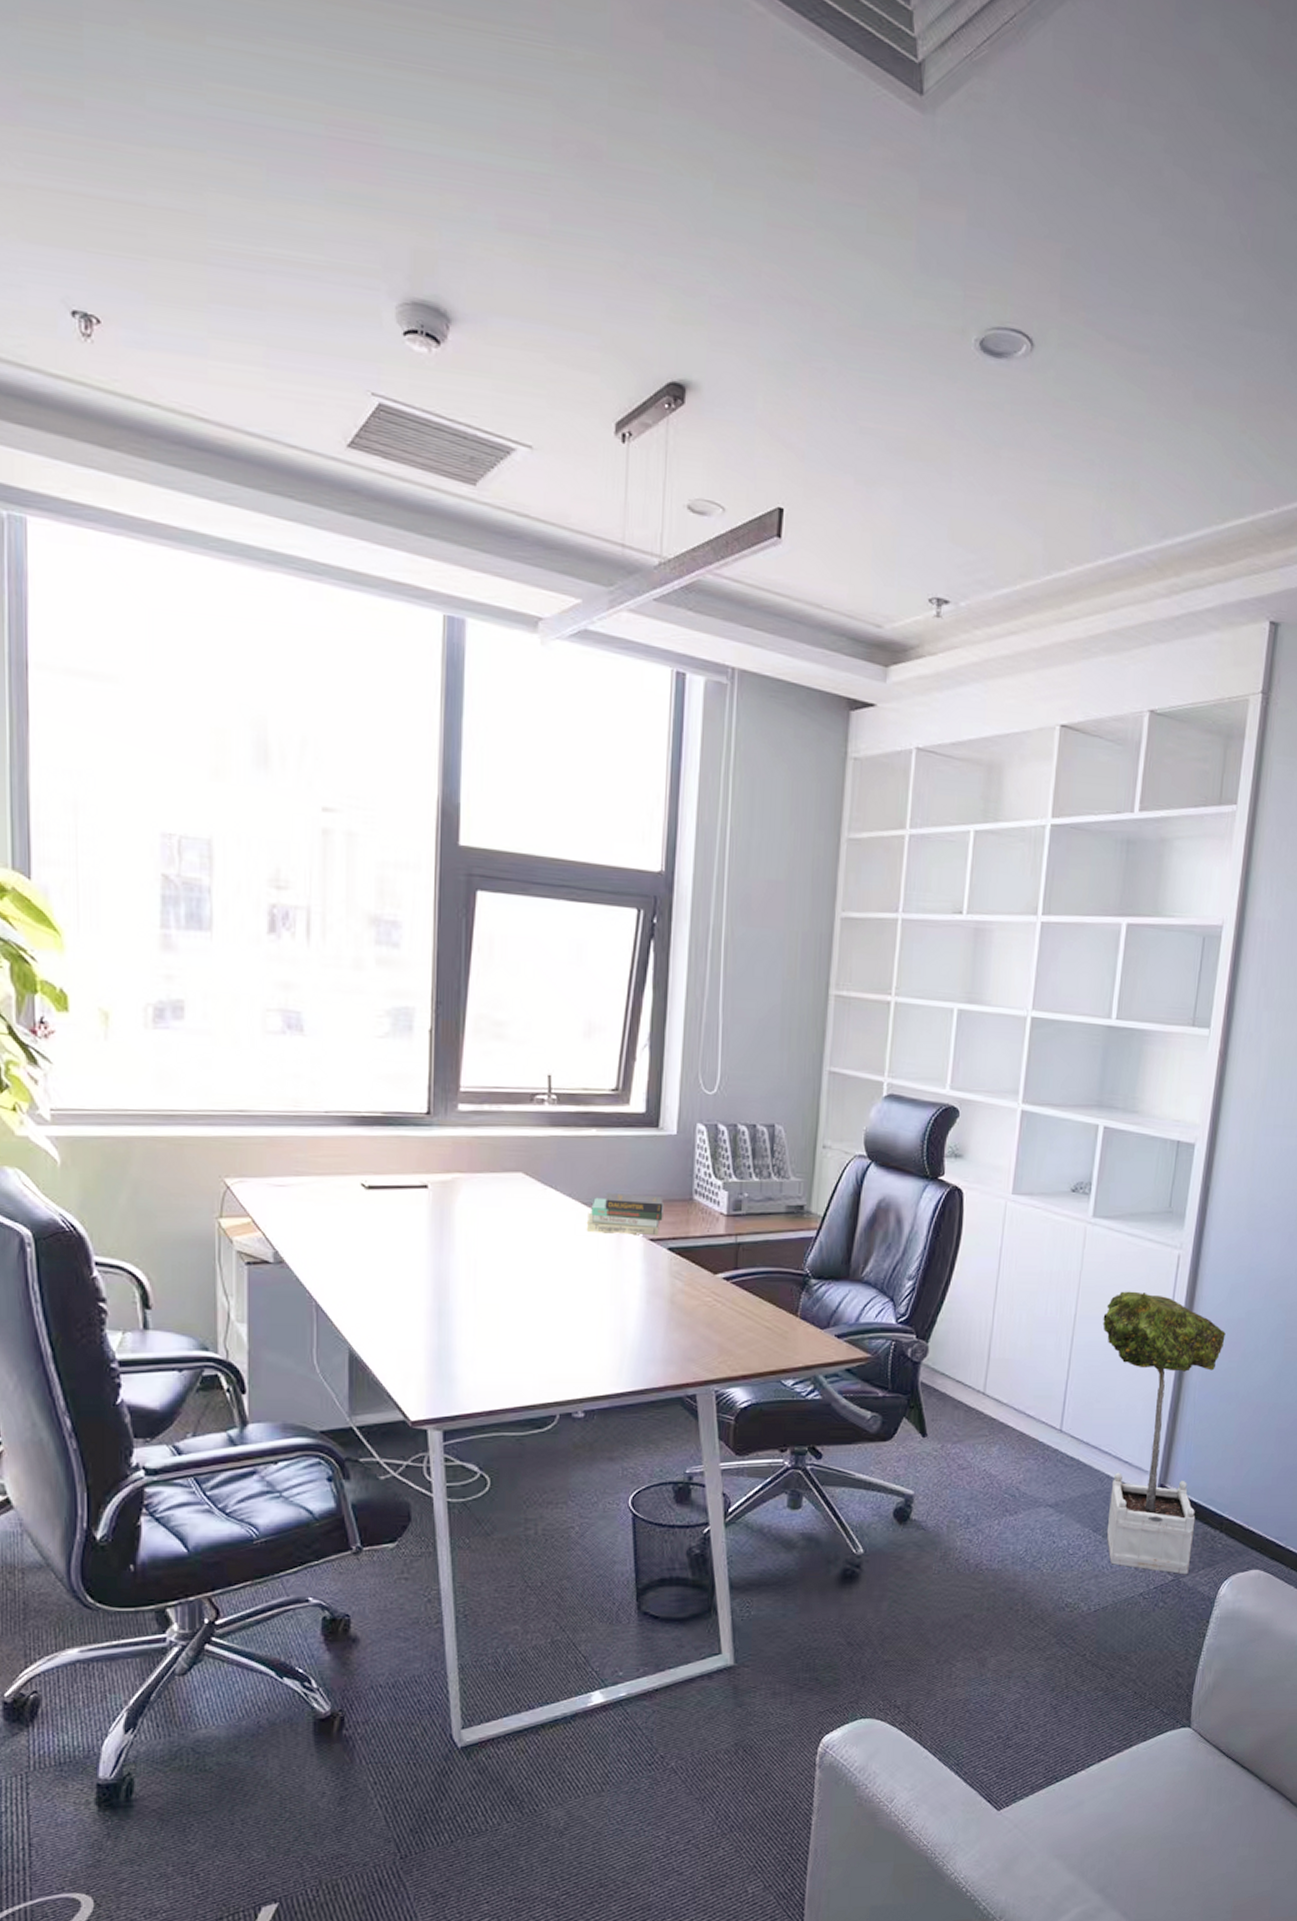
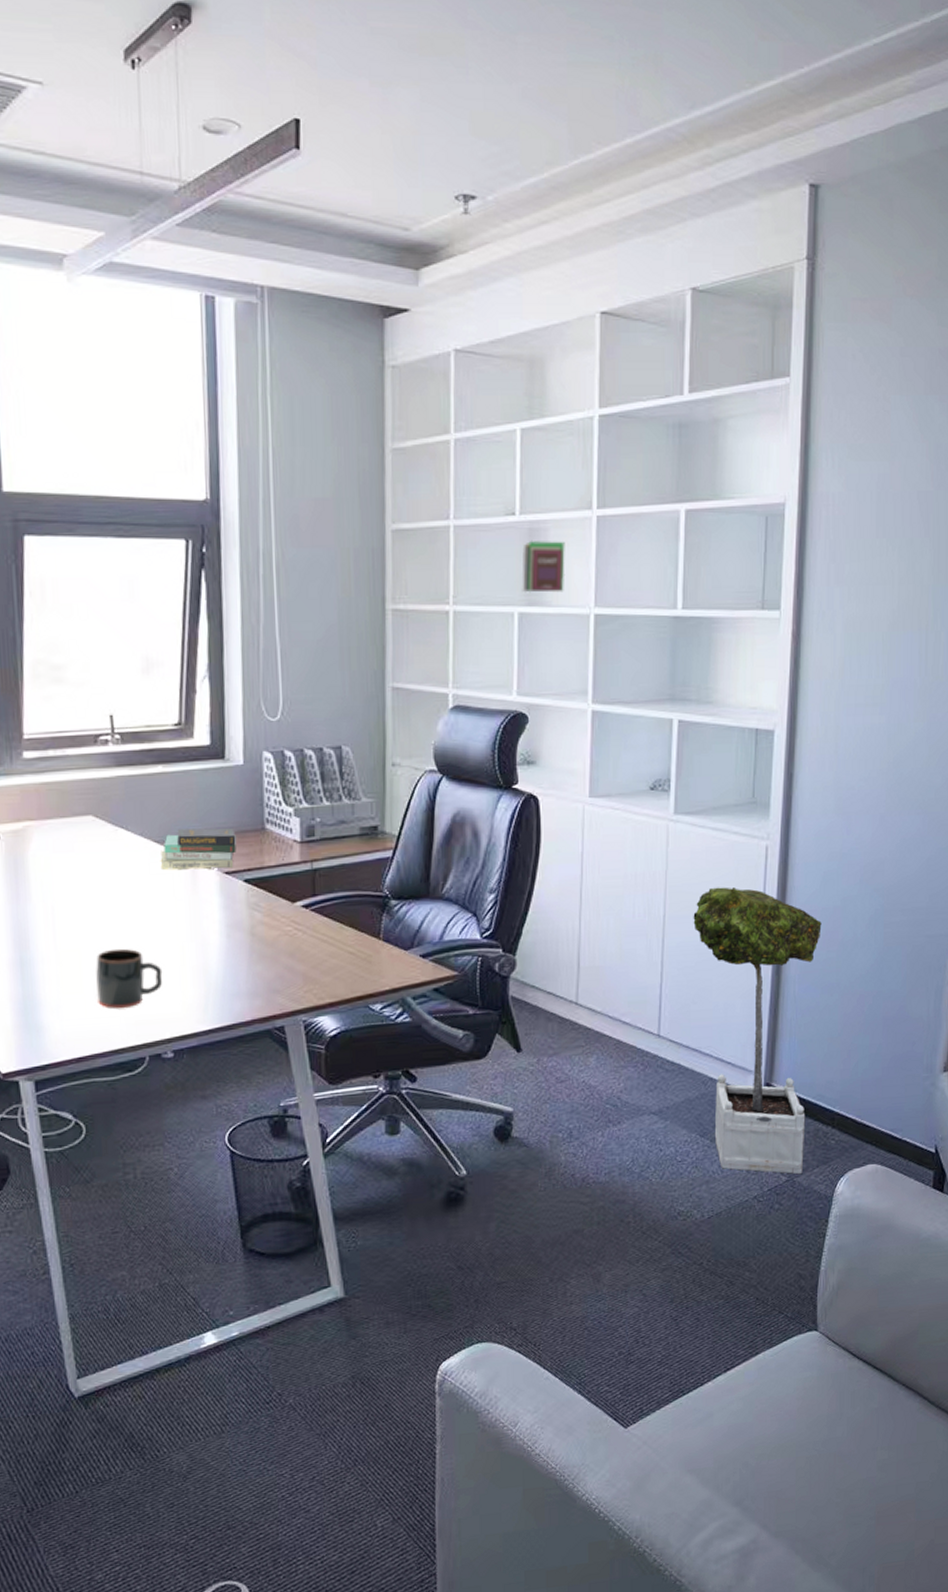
mug: none [513,1306,580,1365] -> present [95,948,163,1008]
books: none [963,939,1008,993] -> present [521,540,565,593]

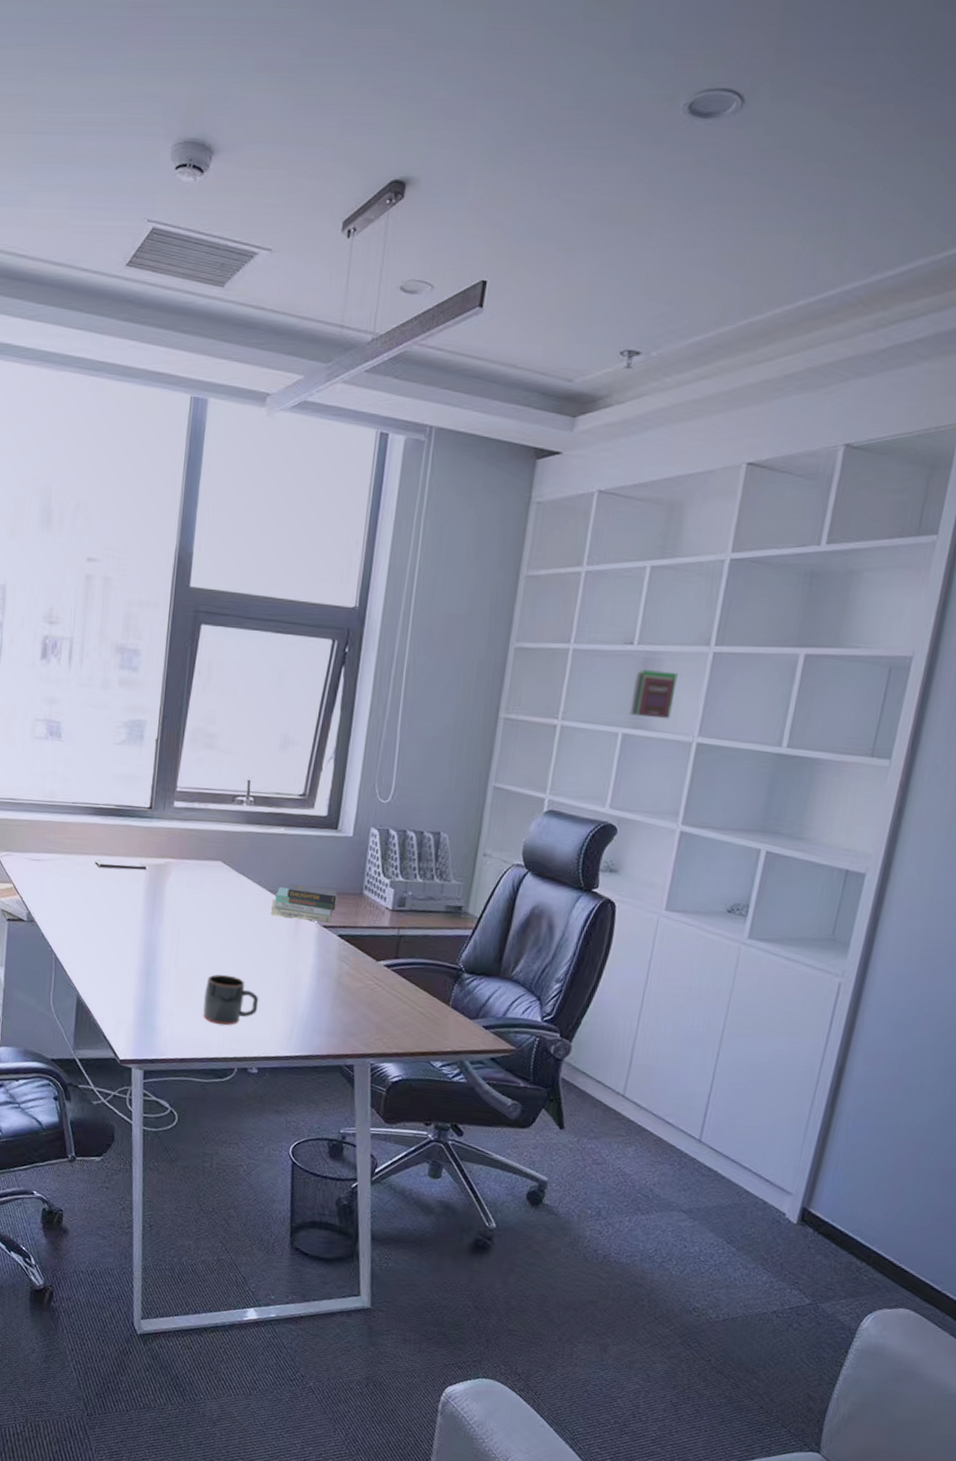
potted tree: present [693,887,822,1175] -> none [741,1013,887,1302]

